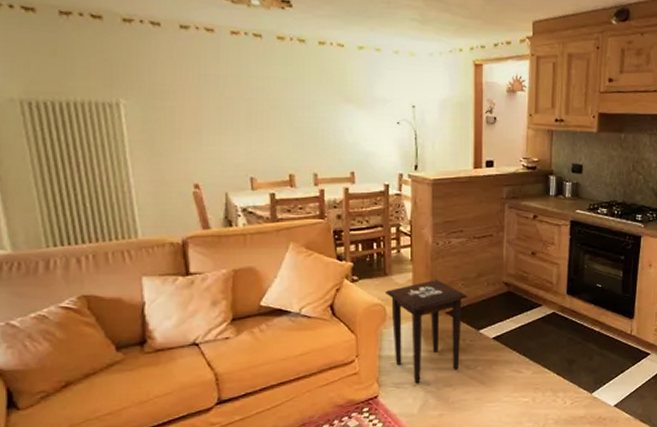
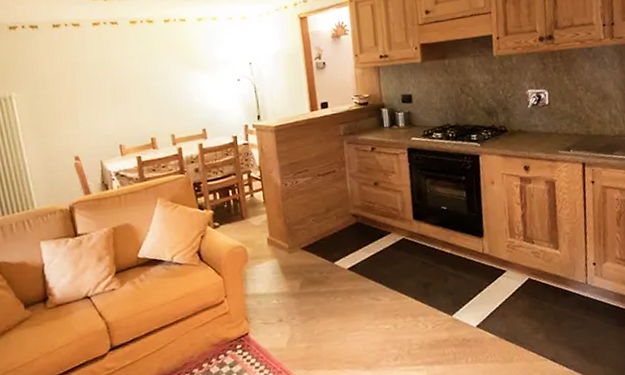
side table: present [384,280,468,384] -> none [243,218,320,319]

